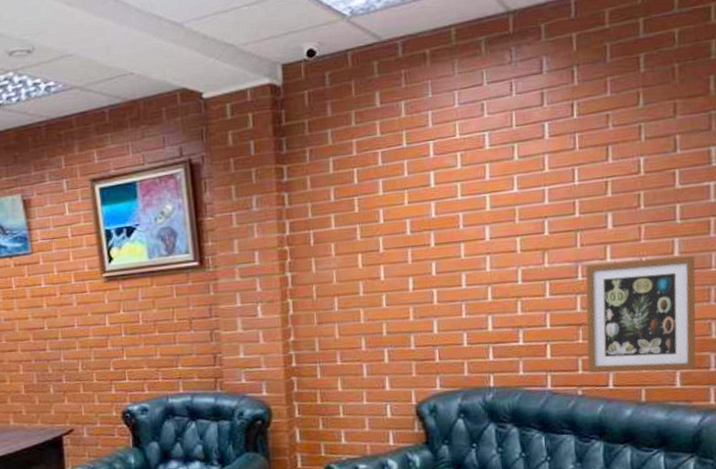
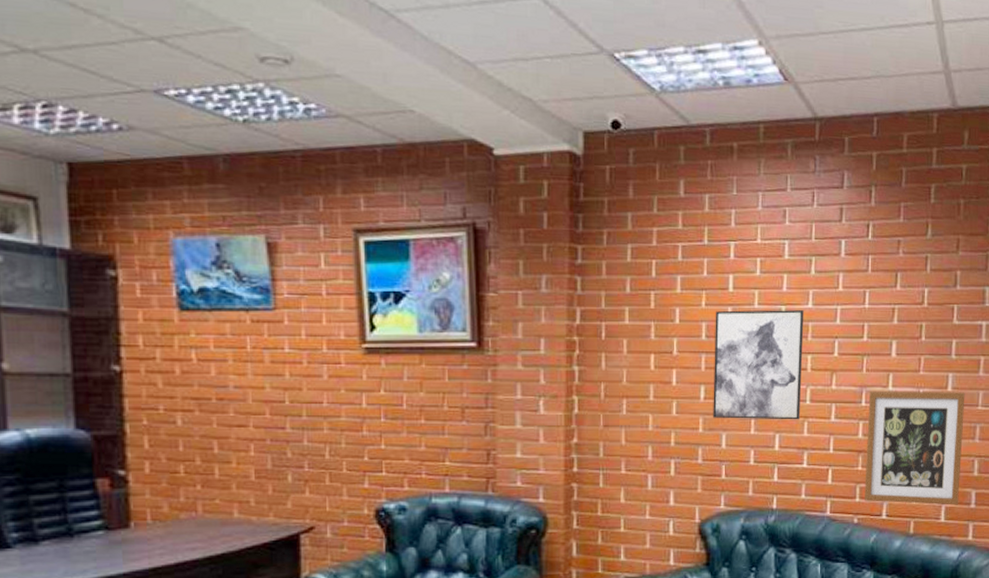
wall art: none [418,194,513,307] -> present [713,309,804,420]

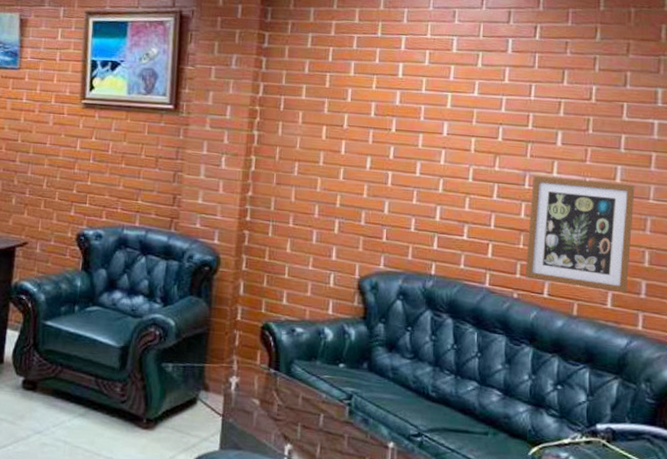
wall art: present [713,309,804,420] -> none [377,93,469,196]

